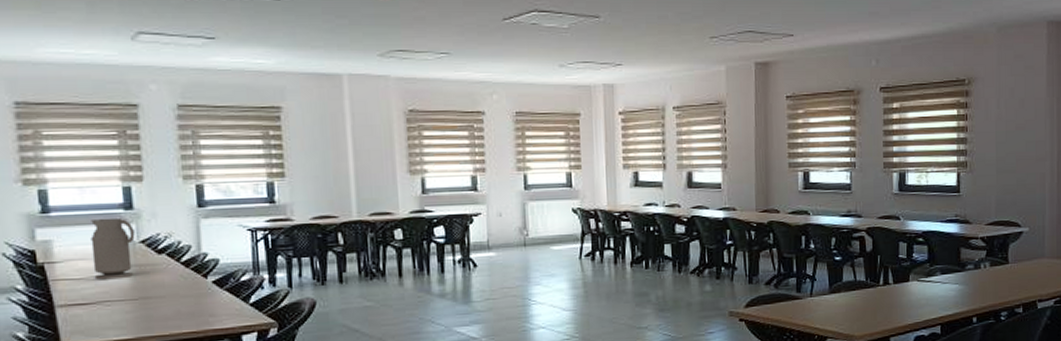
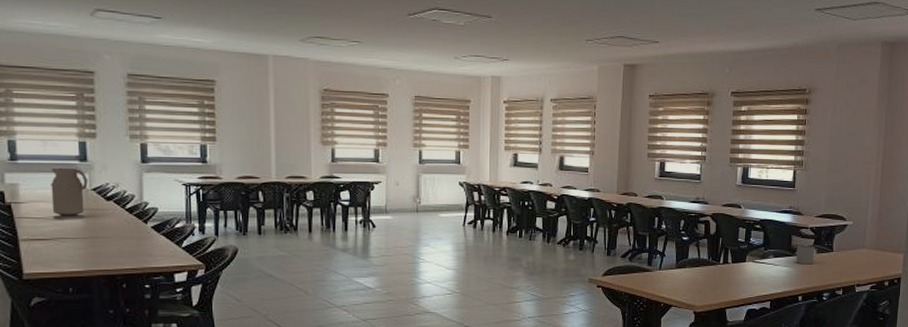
cup: none [967,258,988,281] -> present [796,245,815,265]

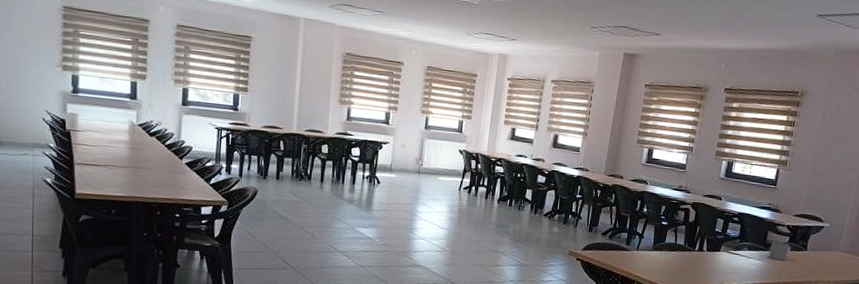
water jug: present [51,167,88,220] -> none [103,103,135,151]

